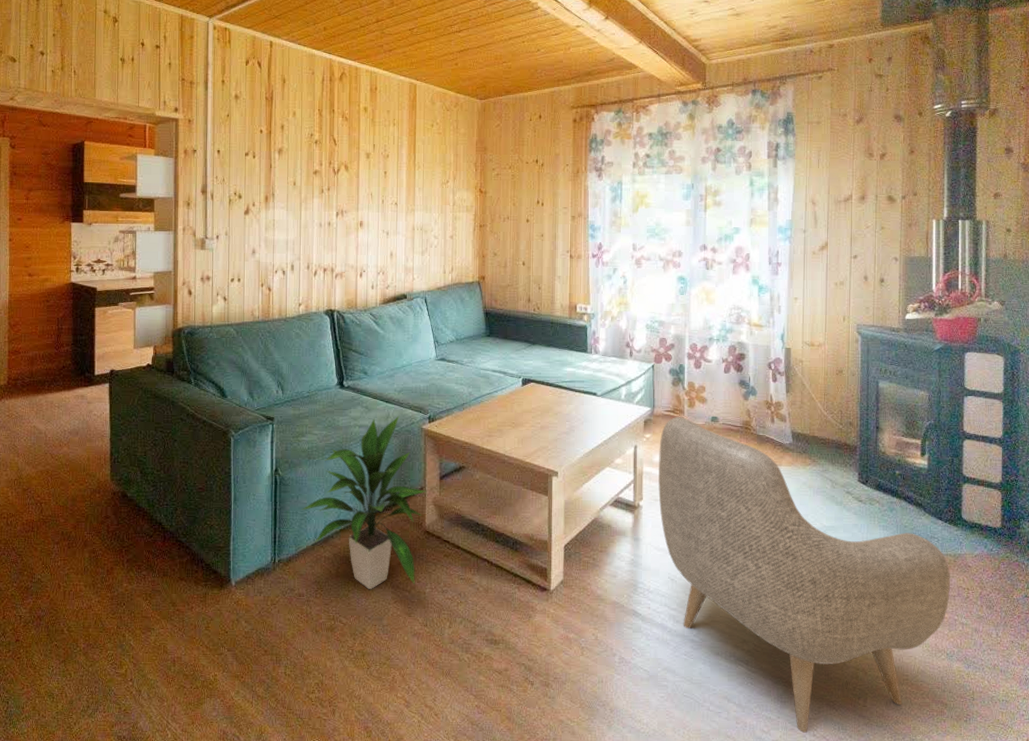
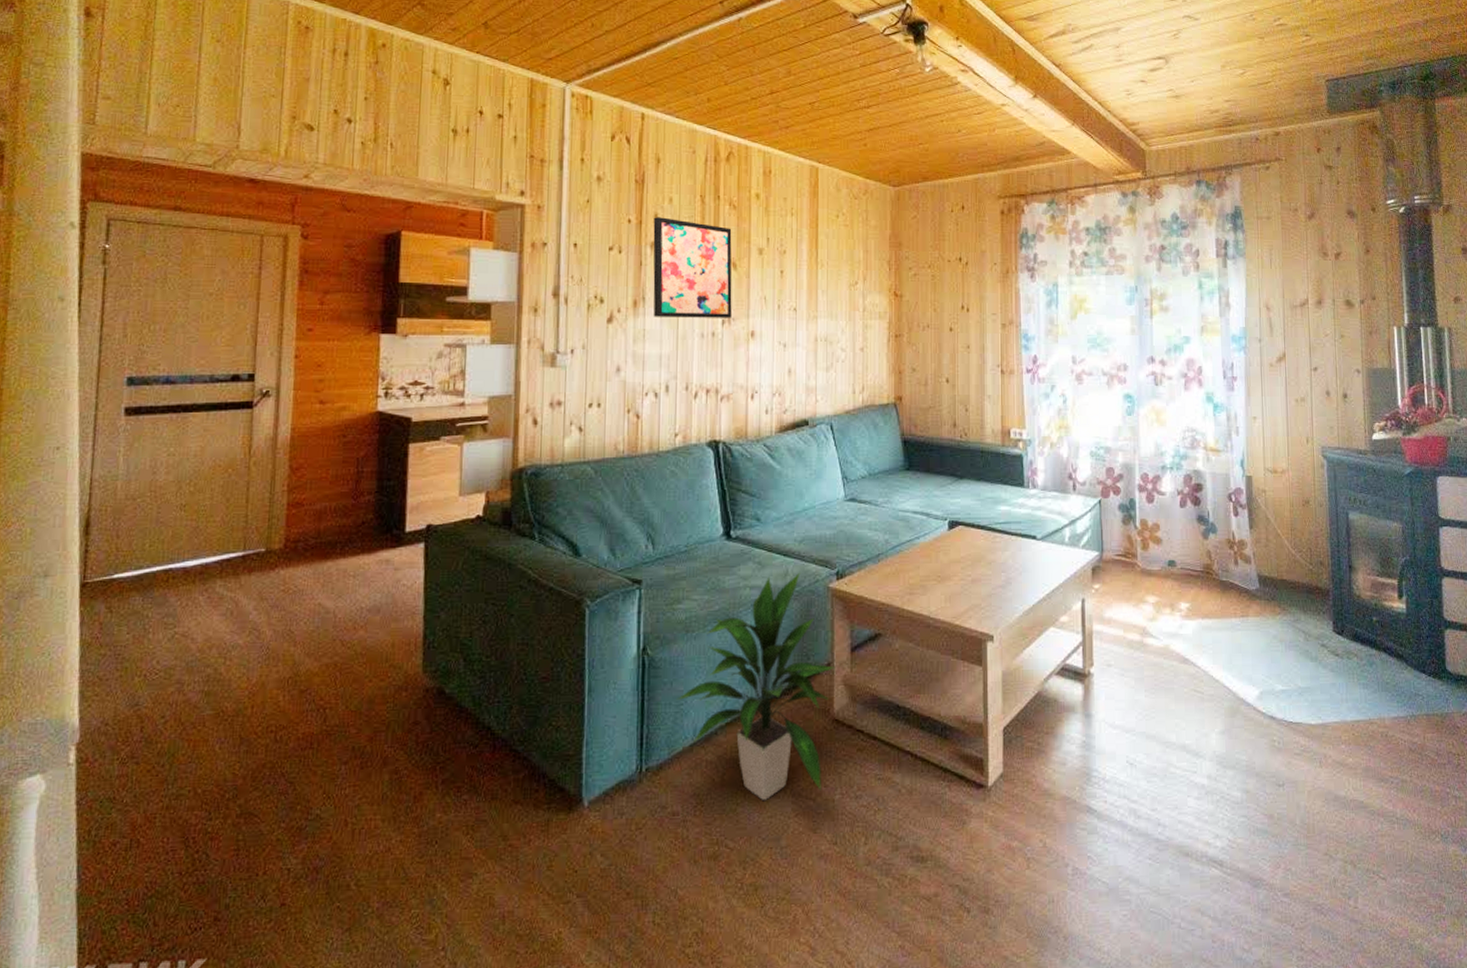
wall art: none [280,128,345,211] -> present [653,217,732,318]
armchair: present [658,417,950,733] -> none [1110,562,1440,947]

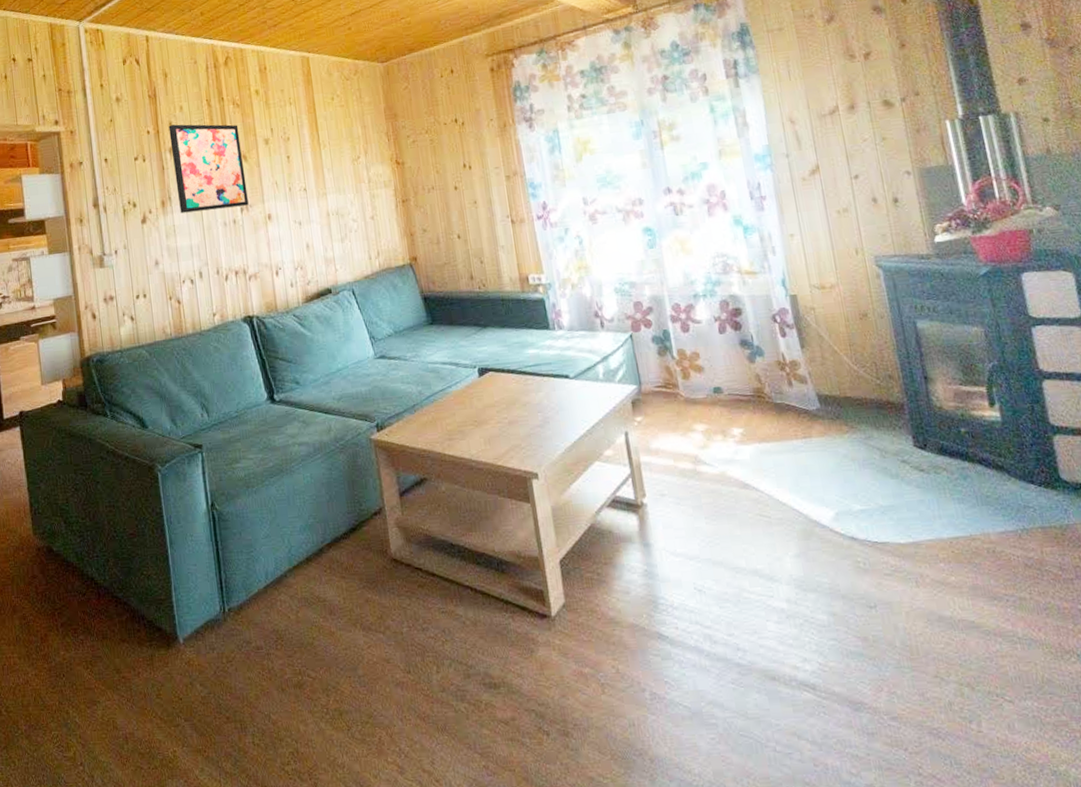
indoor plant: present [676,572,834,801] -> none [246,427,389,635]

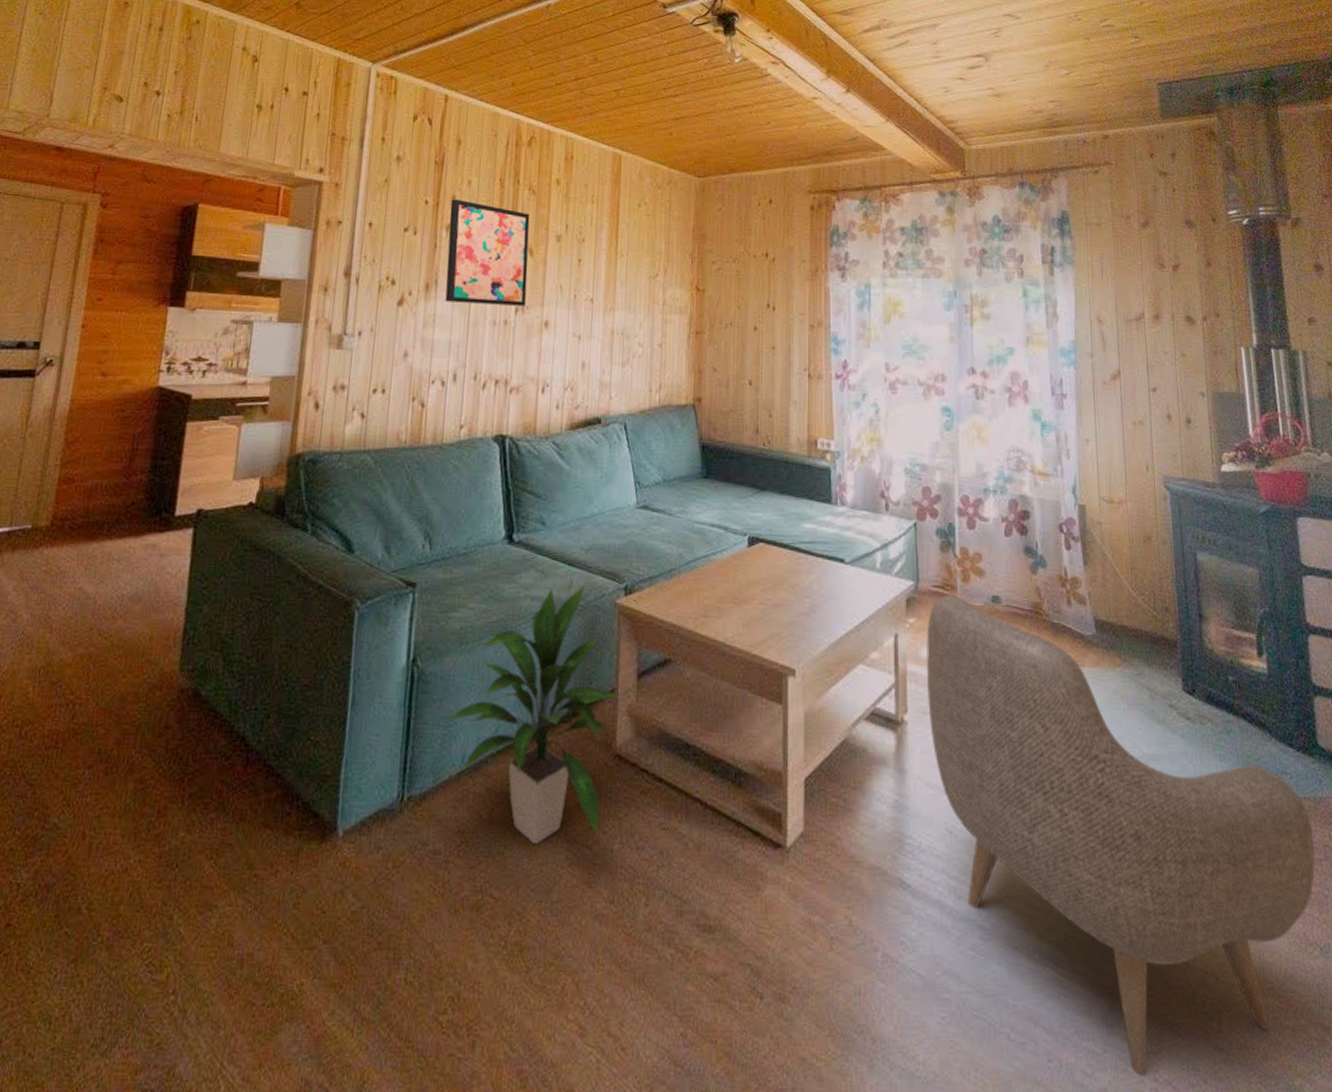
indoor plant: none [246,427,389,635] -> present [445,584,619,846]
armchair: none [654,392,1067,772] -> present [926,595,1315,1076]

